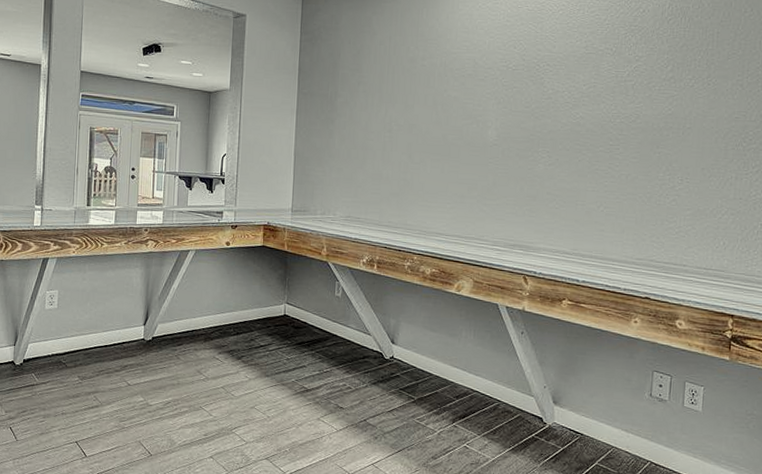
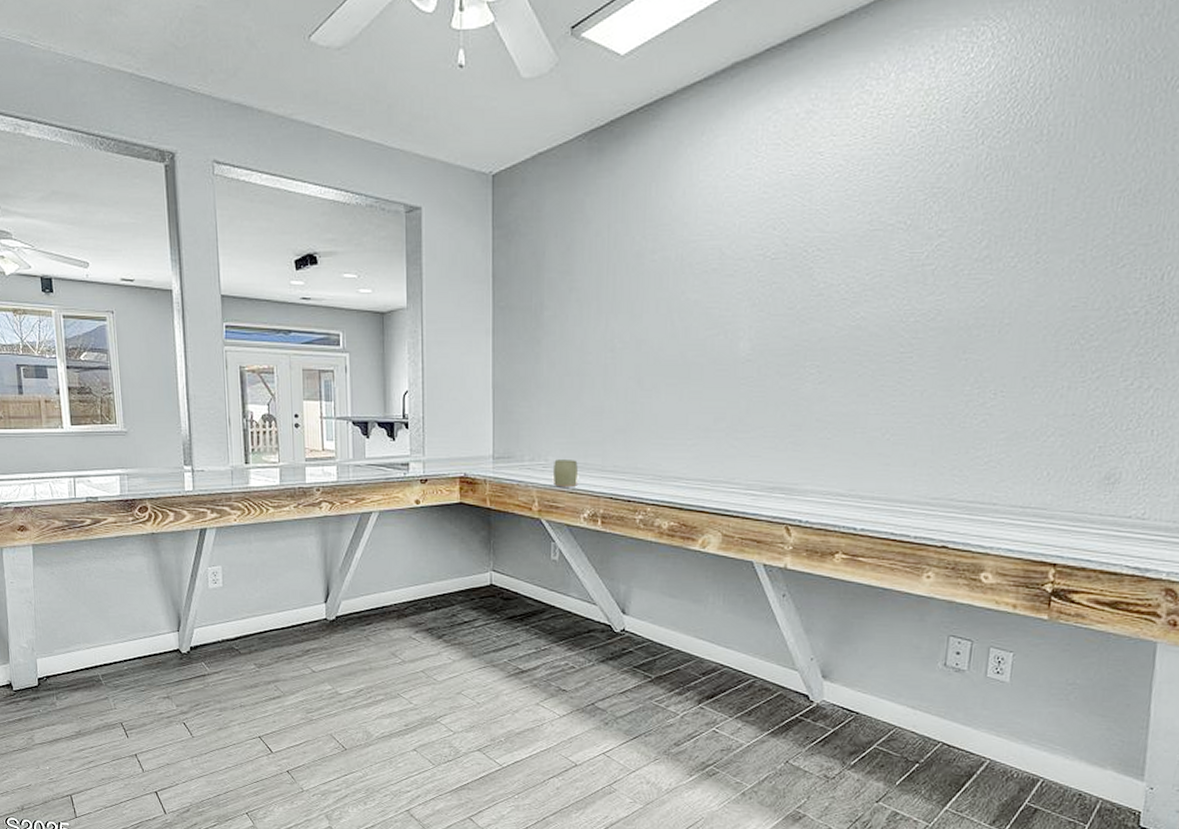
mug: none [339,214,360,238] -> present [552,459,578,488]

